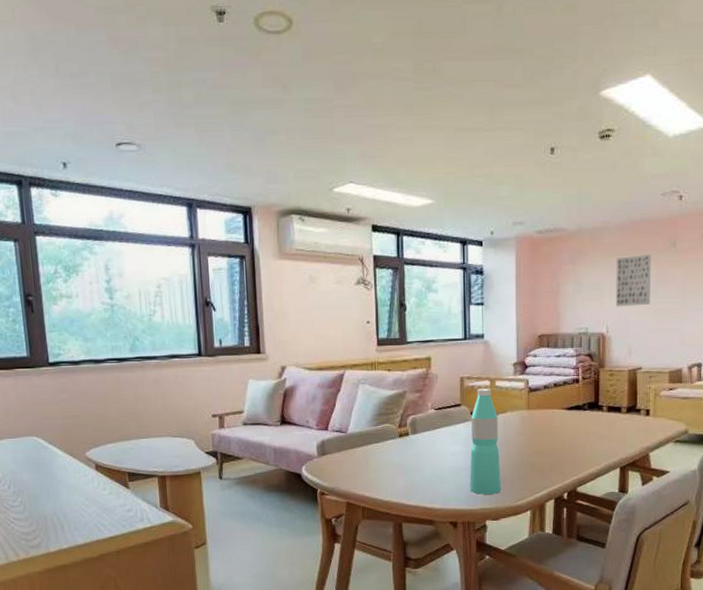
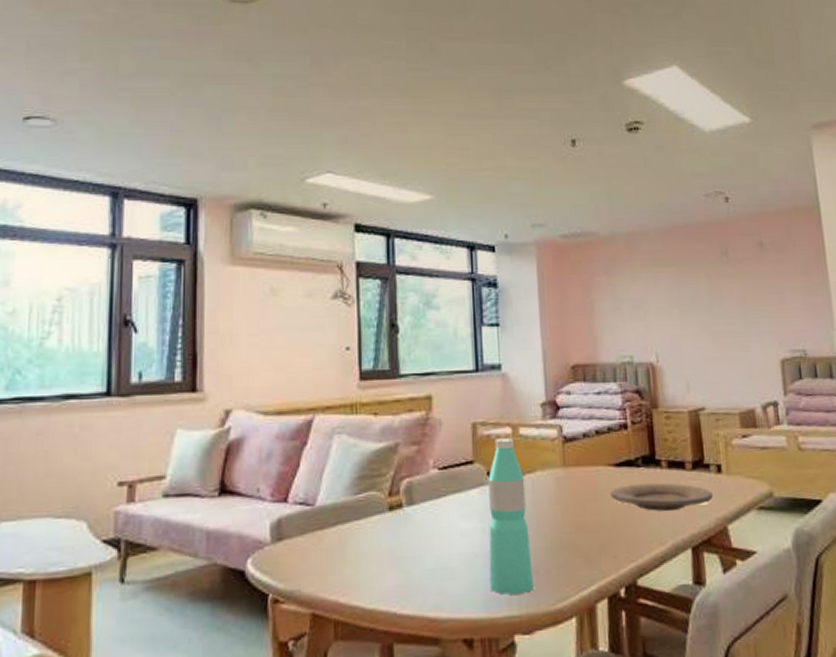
plate: none [561,422,641,442] -> present [609,482,714,511]
wall art: present [615,254,651,307] -> none [659,265,706,329]

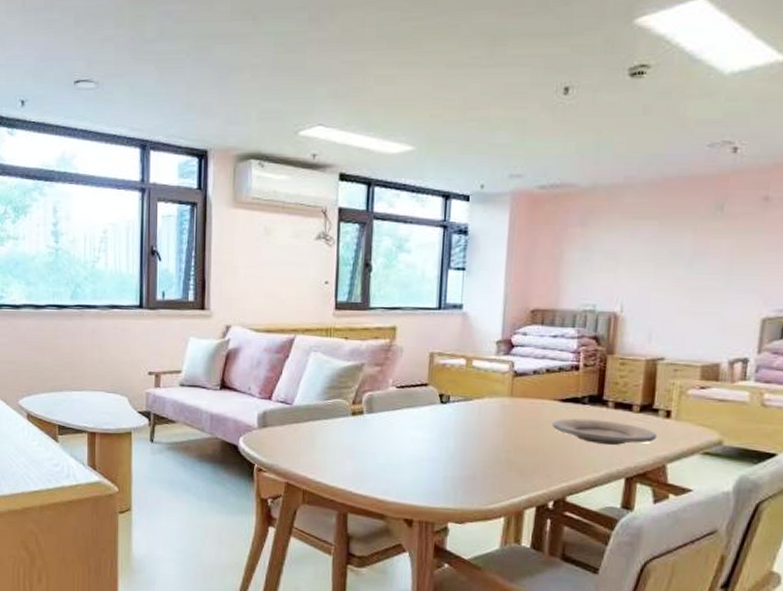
water bottle: present [488,438,534,595] -> none [431,368,473,493]

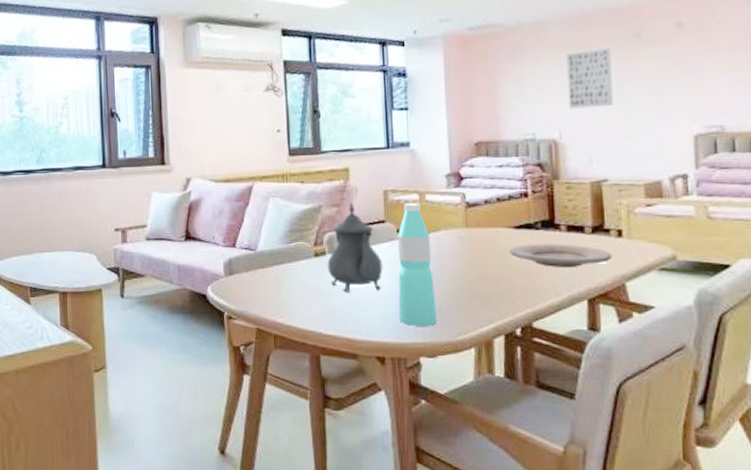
teapot: none [363,362,421,454] -> present [327,202,383,293]
water bottle: none [431,368,473,493] -> present [398,203,437,326]
wall art: none [635,219,688,282] -> present [566,48,613,109]

